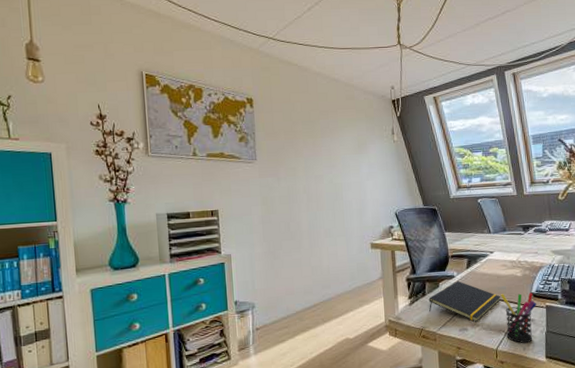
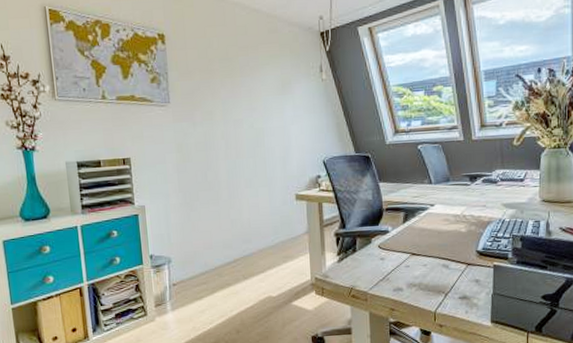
notepad: present [428,281,501,322] -> none [359,237,442,282]
pen holder: present [500,292,536,343] -> none [441,250,482,306]

